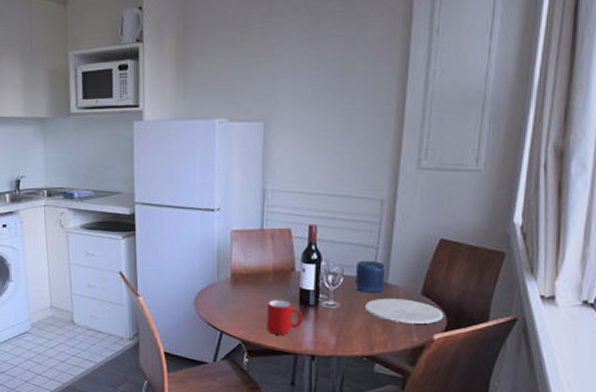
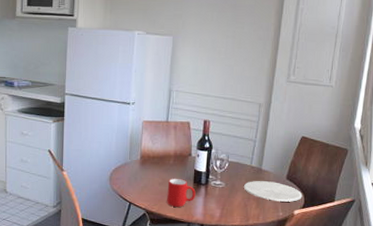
candle: present [355,260,386,293] -> none [237,150,261,176]

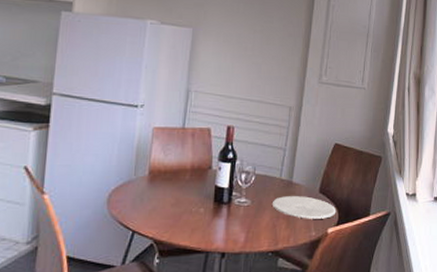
cup: present [167,179,196,207] -> none [180,198,216,233]

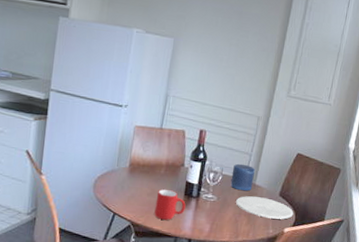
cup: none [180,198,216,233] -> present [154,189,186,220]
candle: none [265,160,292,191] -> present [230,163,256,191]

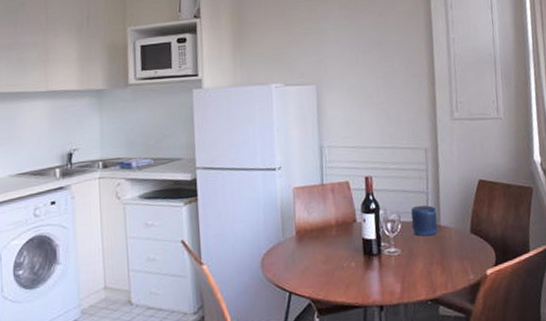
cup: present [154,189,186,220] -> none [333,252,368,289]
plate: present [236,196,294,220] -> none [423,238,493,263]

